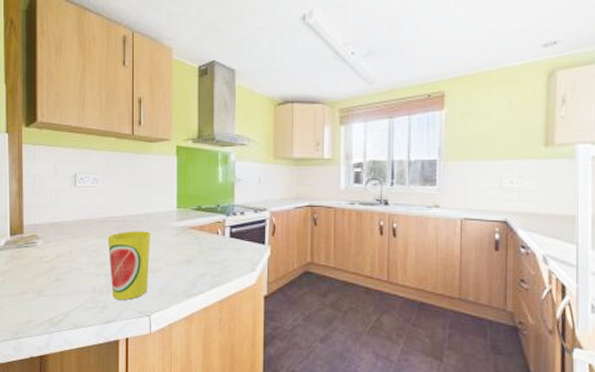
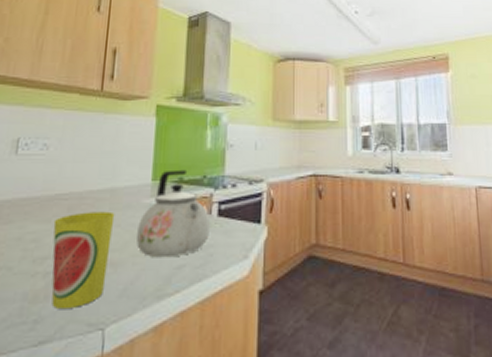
kettle: none [167,199,225,268] -> present [135,169,211,258]

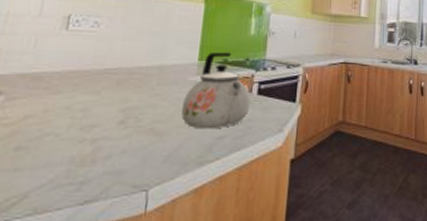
cup: present [51,211,115,309] -> none [98,86,162,172]

